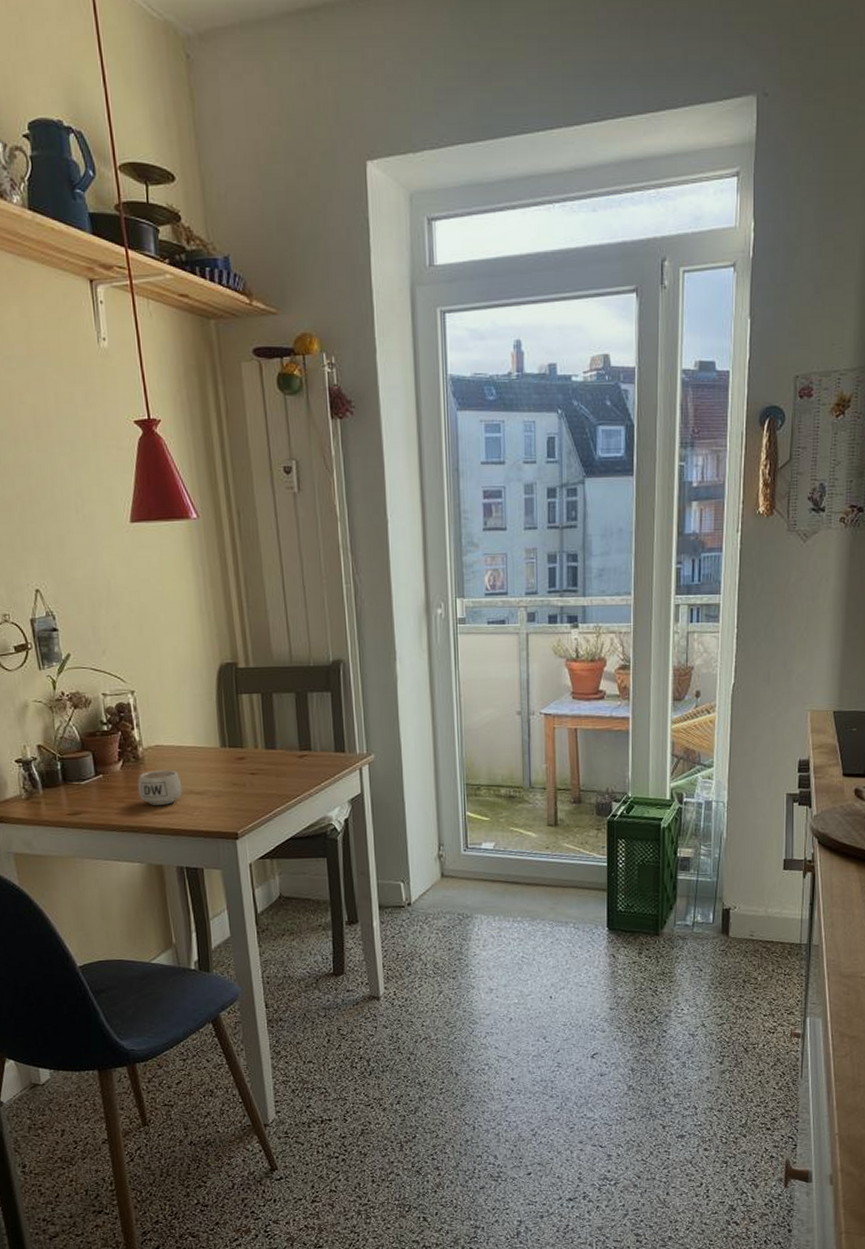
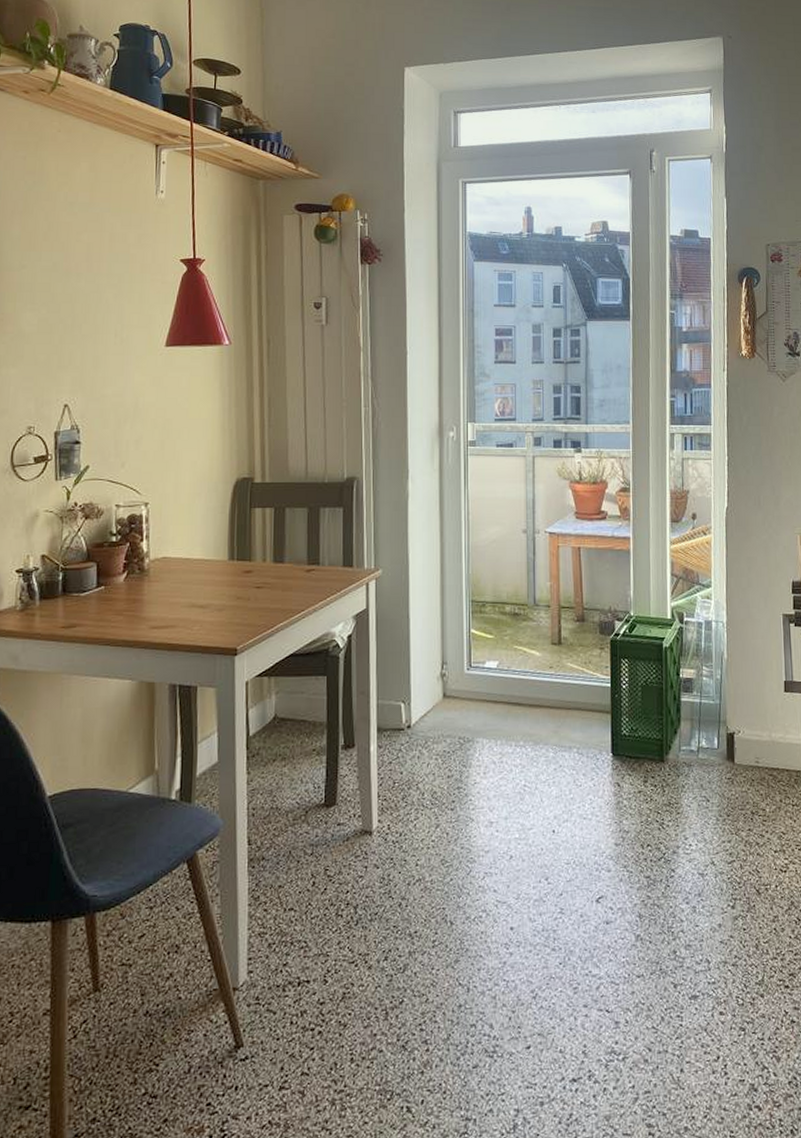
mug: present [138,769,183,805] -> none [139,582,185,619]

